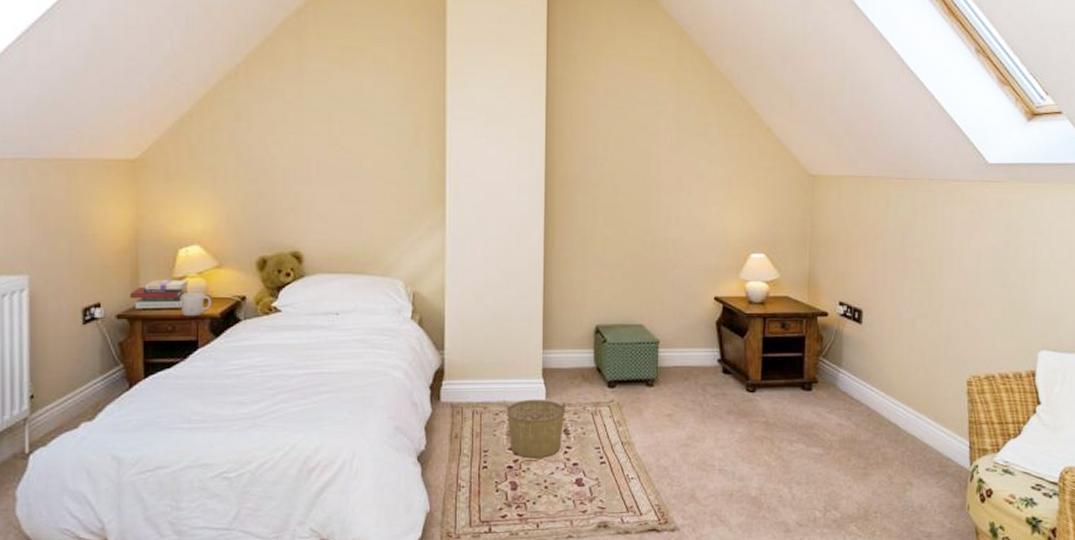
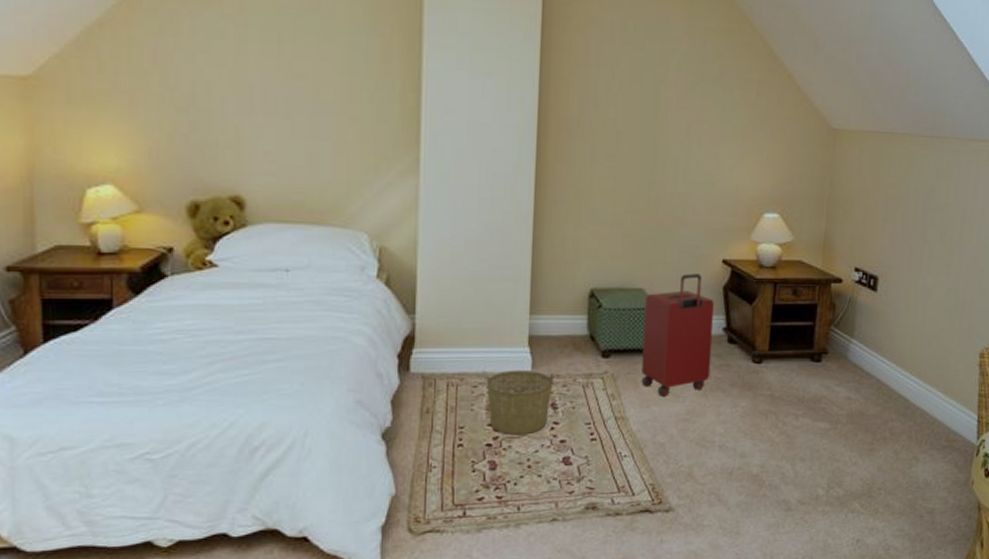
books: present [129,279,189,310] -> none [22,225,100,262]
mug: present [182,293,211,317] -> none [91,242,129,271]
suitcase: none [644,310,709,423] -> present [641,273,714,396]

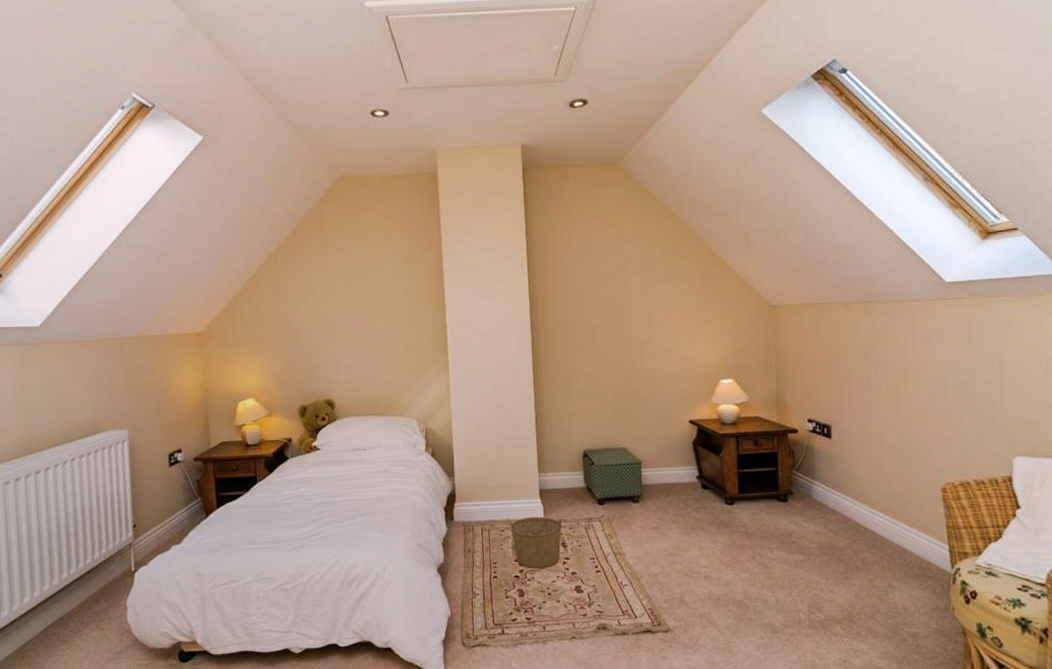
suitcase: present [641,273,714,396] -> none [629,433,690,535]

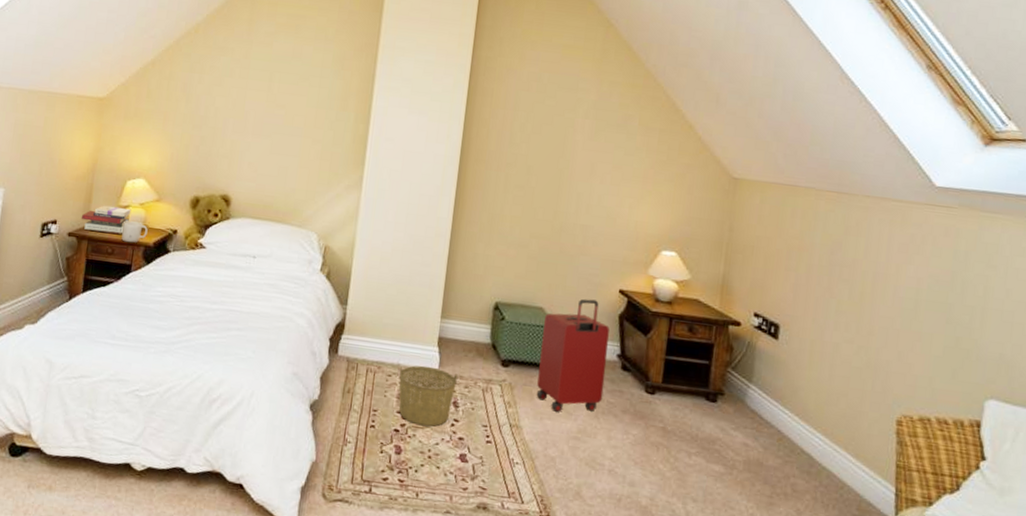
books: none [202,427,247,453] -> present [81,205,132,235]
mug: none [242,437,265,457] -> present [121,221,148,243]
suitcase: none [629,433,690,535] -> present [536,298,610,412]

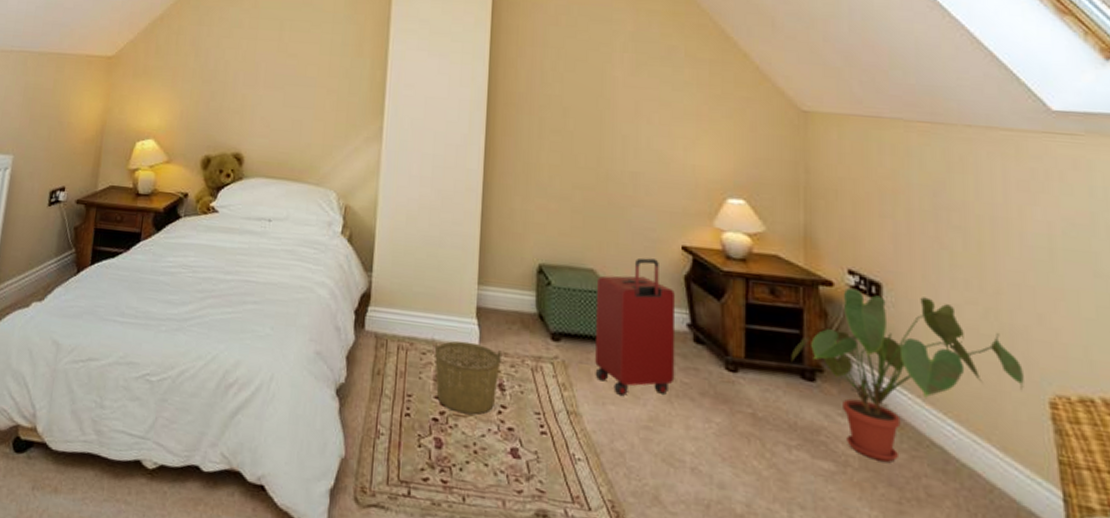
books: present [81,205,132,235] -> none [89,169,141,201]
mug: present [121,221,148,243] -> none [131,185,158,209]
house plant: none [699,327,881,466] -> present [791,287,1024,462]

